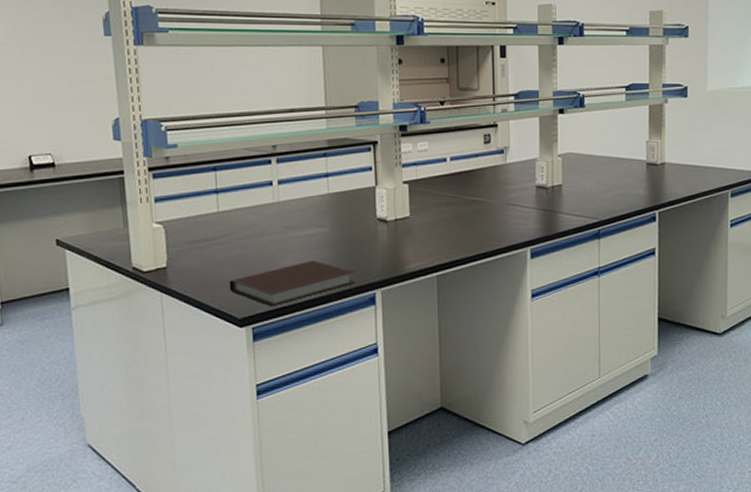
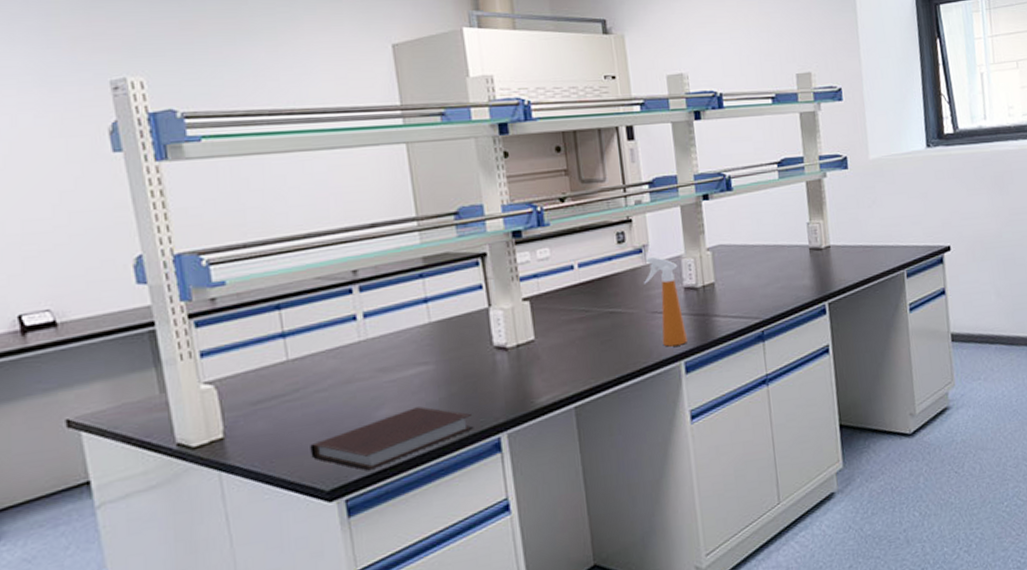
spray bottle: none [502,158,534,234] -> present [643,257,687,347]

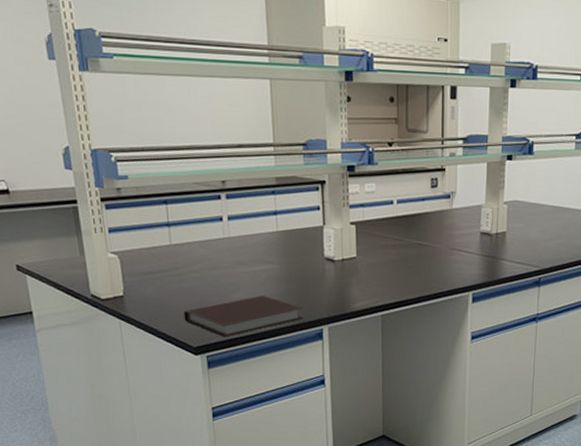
spray bottle: present [643,257,687,347] -> none [447,203,478,279]

